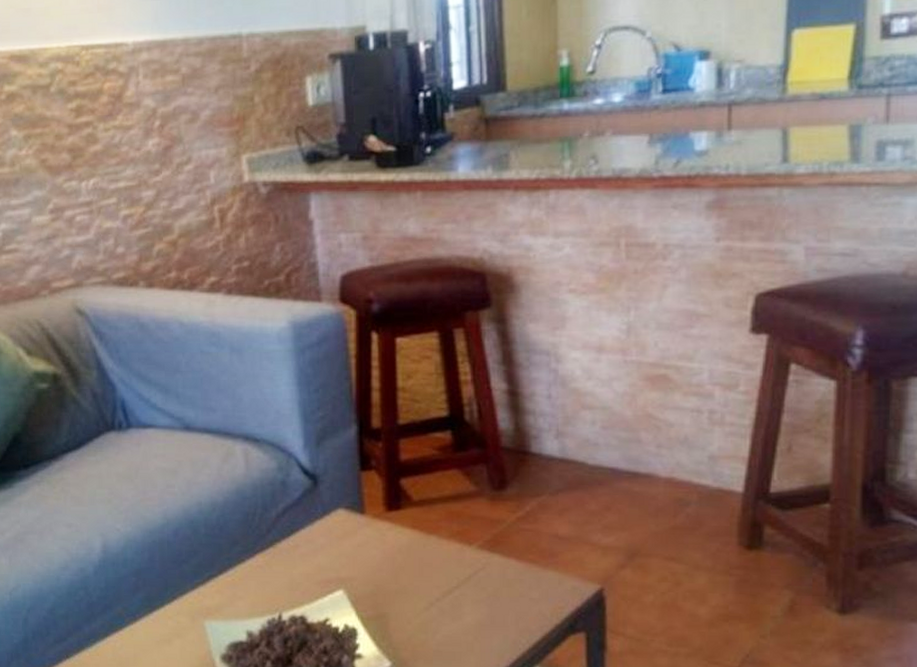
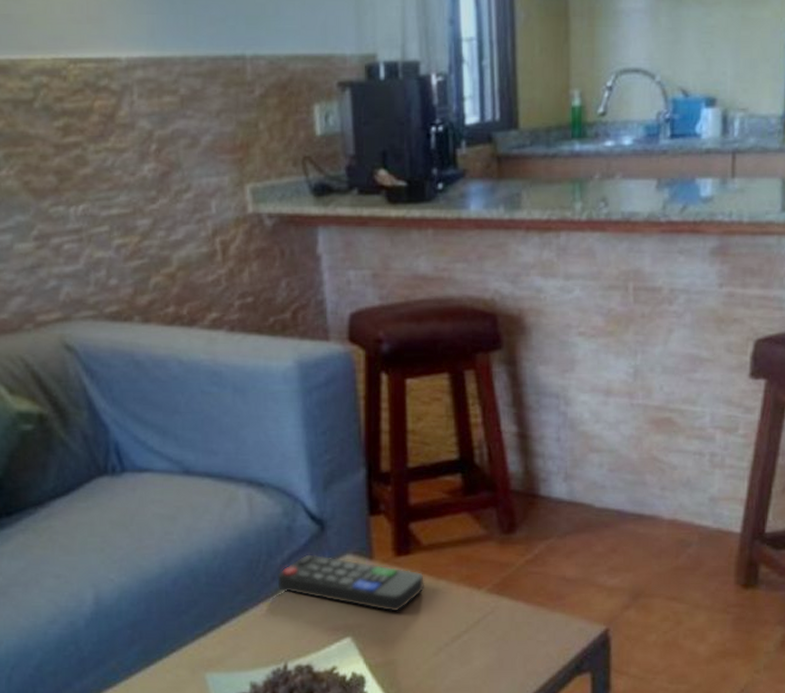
remote control: none [271,508,416,566] -> present [276,554,425,612]

